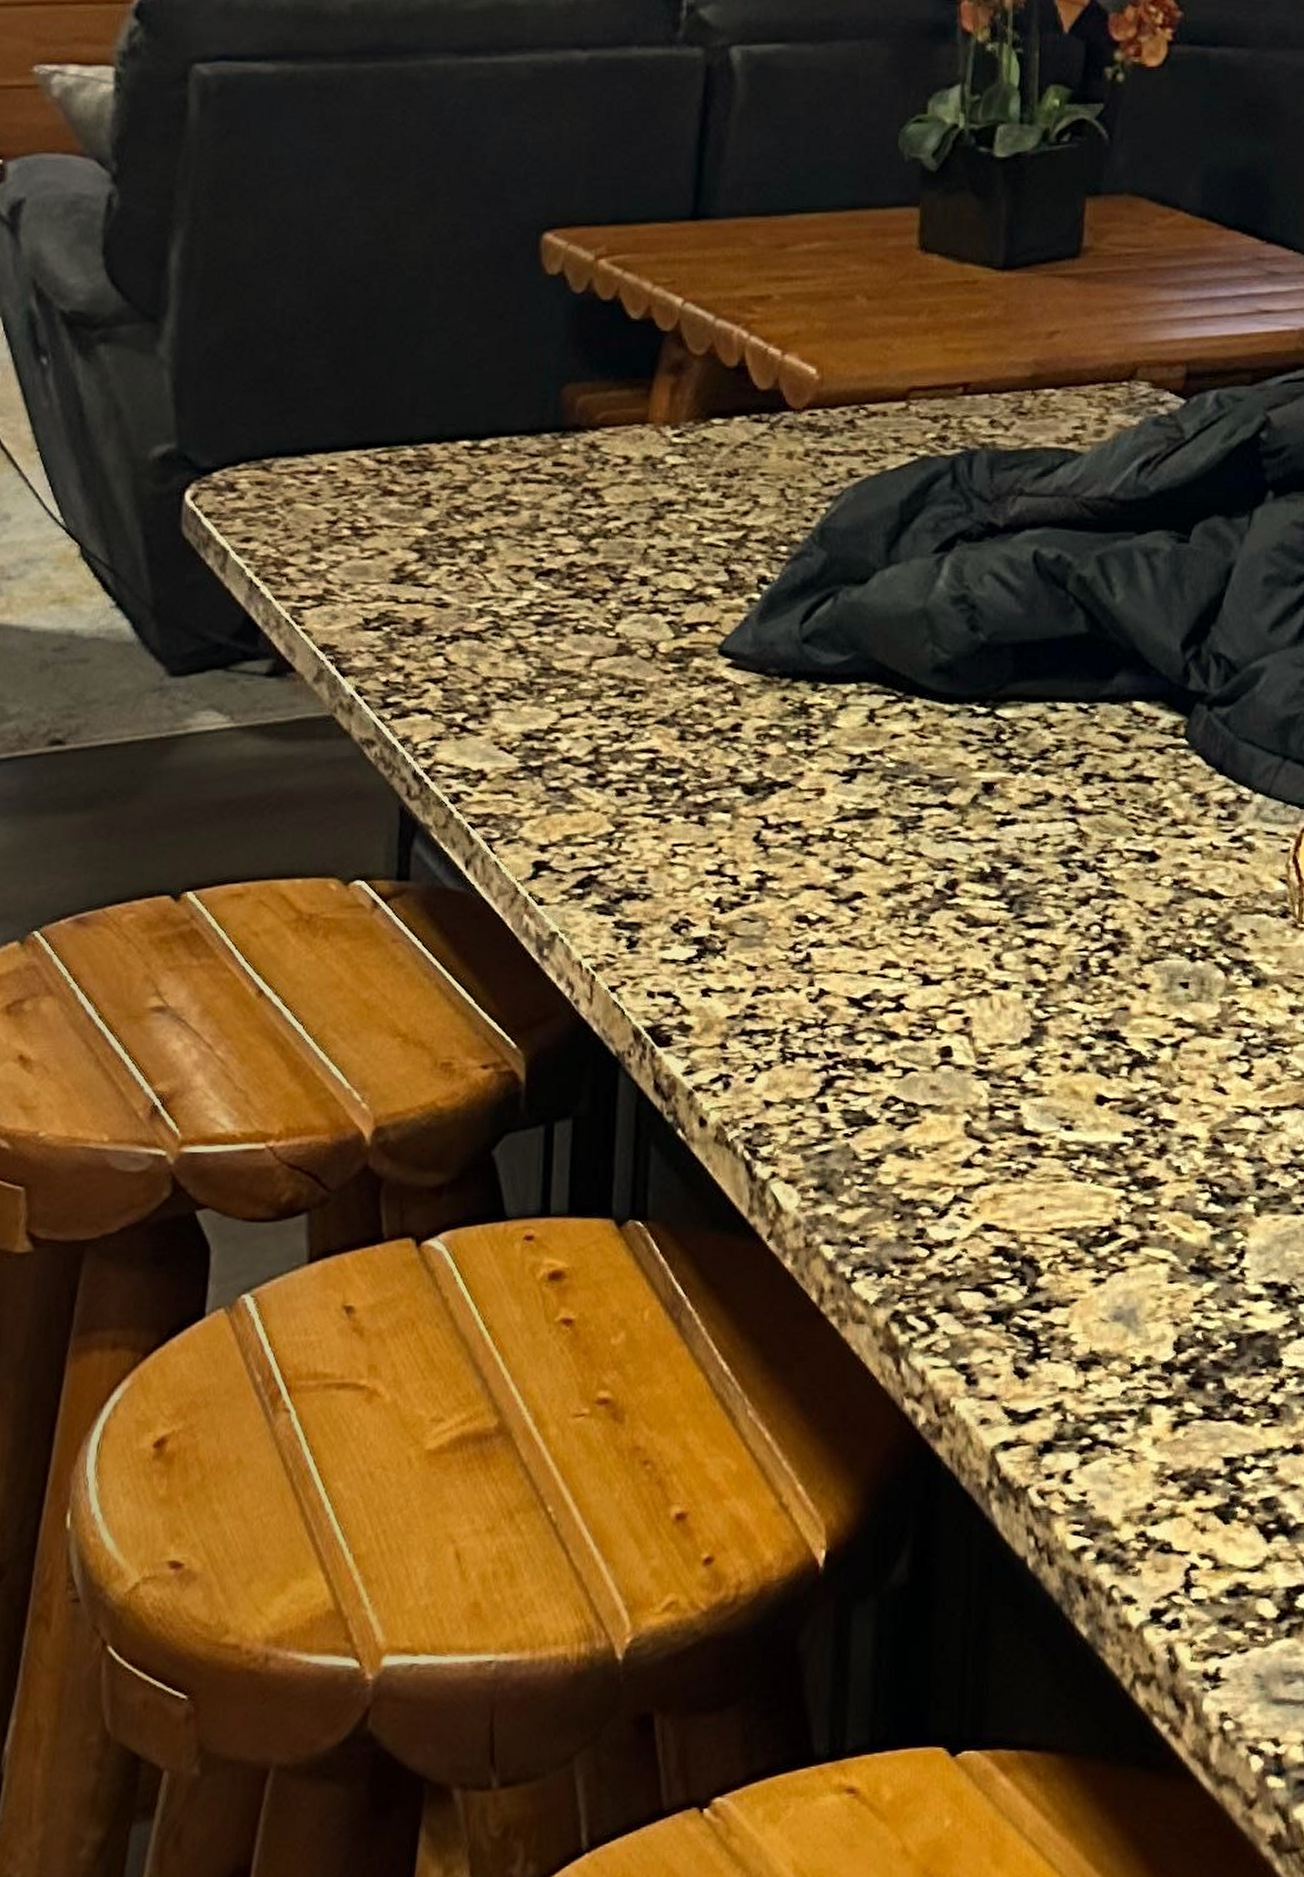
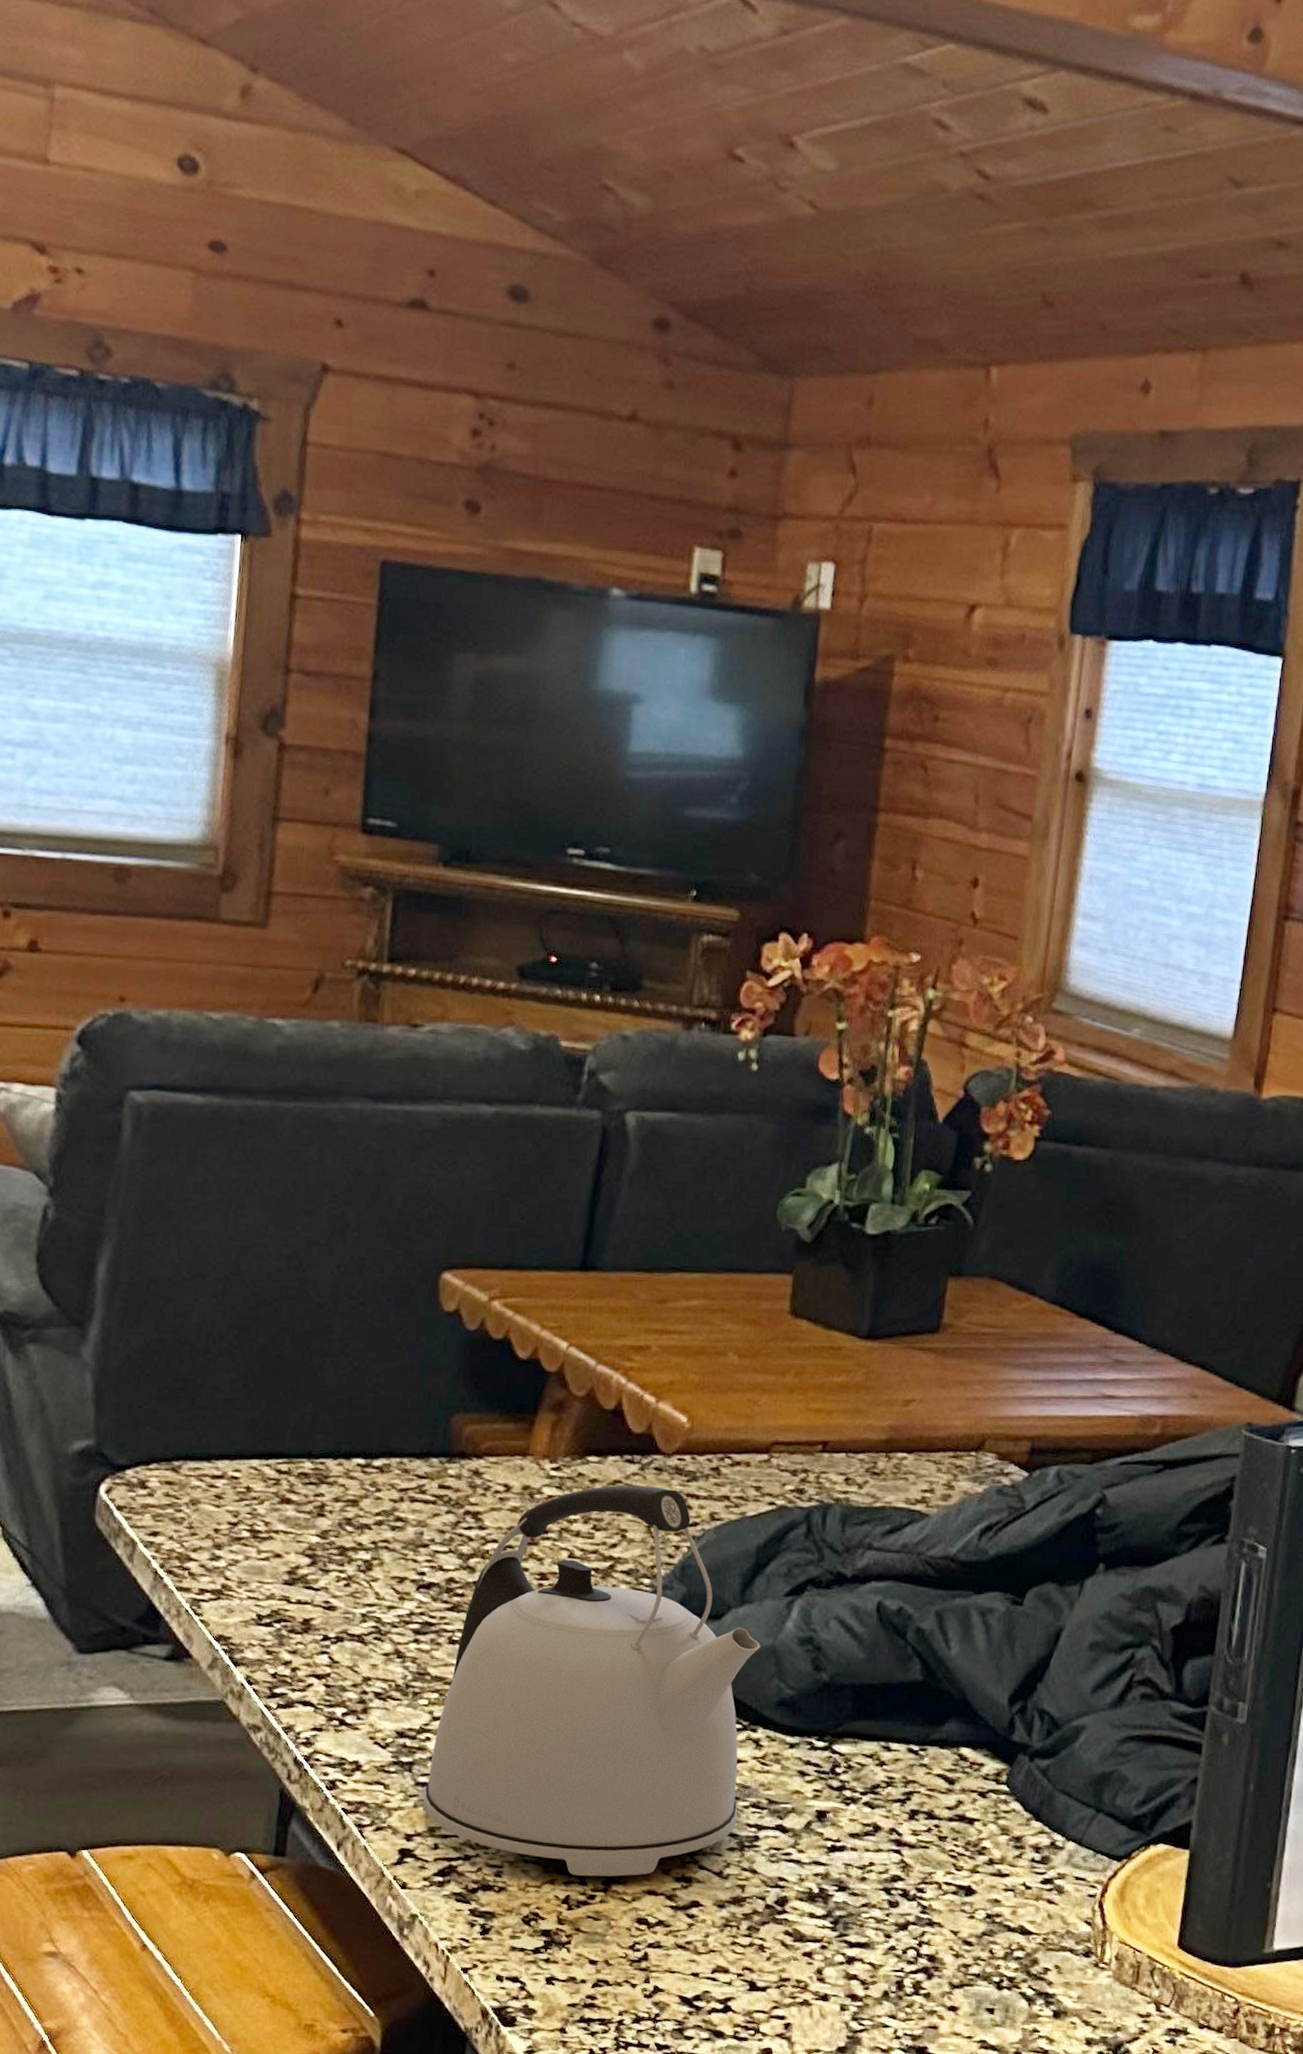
kettle: none [555,446,911,876] -> present [422,1485,761,1877]

